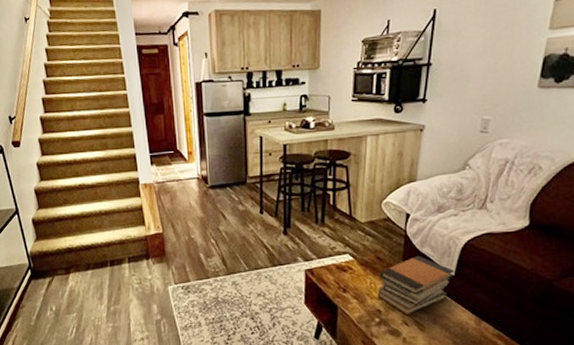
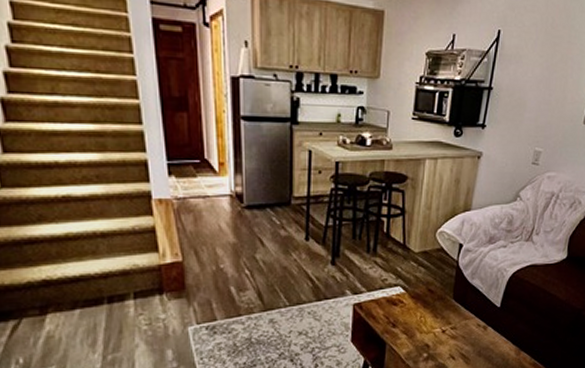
book stack: present [377,255,455,315] -> none [427,287,501,349]

